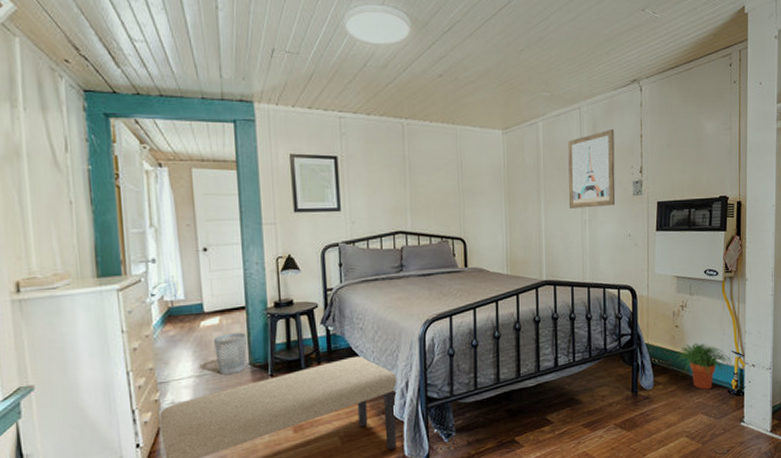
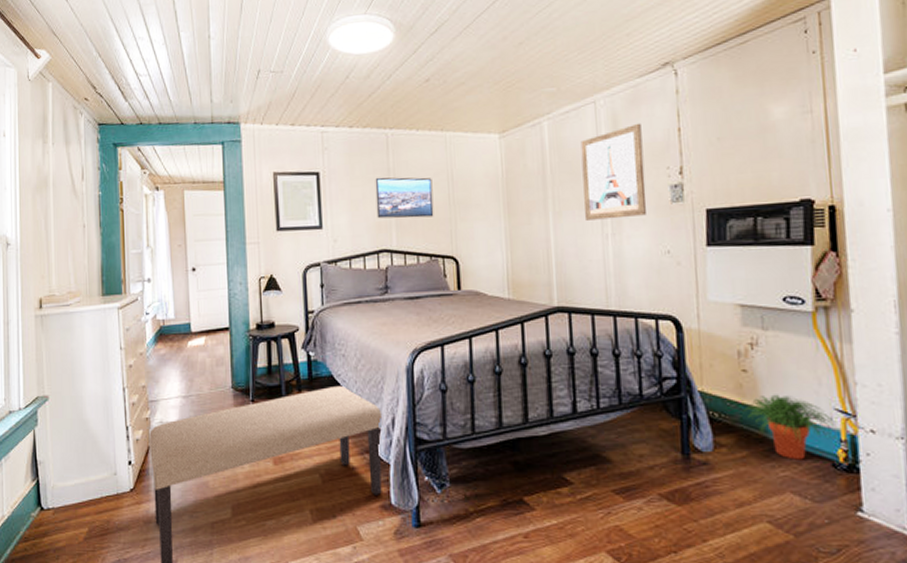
wastebasket: present [214,332,247,376] -> none [200,354,230,398]
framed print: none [391,164,445,203] -> present [375,177,434,219]

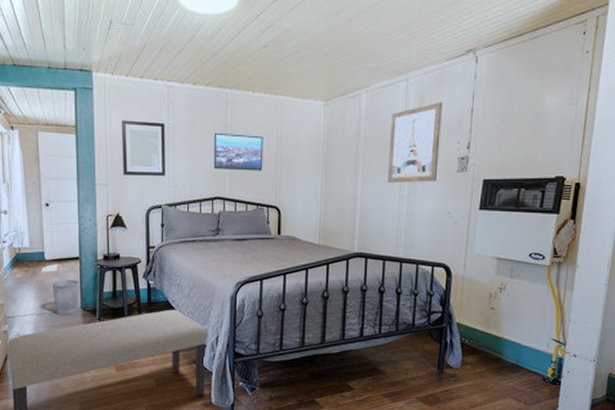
wastebasket: none [200,354,230,398] -> present [53,279,80,316]
potted plant: present [744,394,837,460] -> none [487,327,551,375]

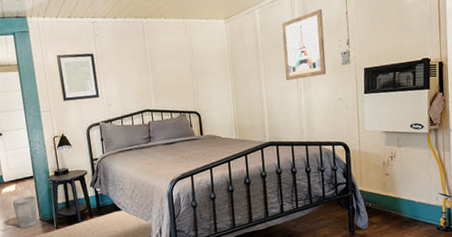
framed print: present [213,132,264,171] -> none [136,54,181,87]

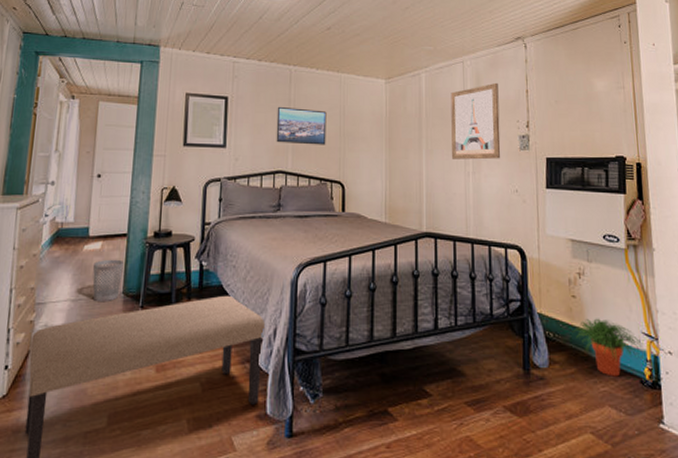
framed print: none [136,54,181,87] -> present [276,106,327,145]
potted plant: none [386,187,440,228] -> present [573,318,644,377]

